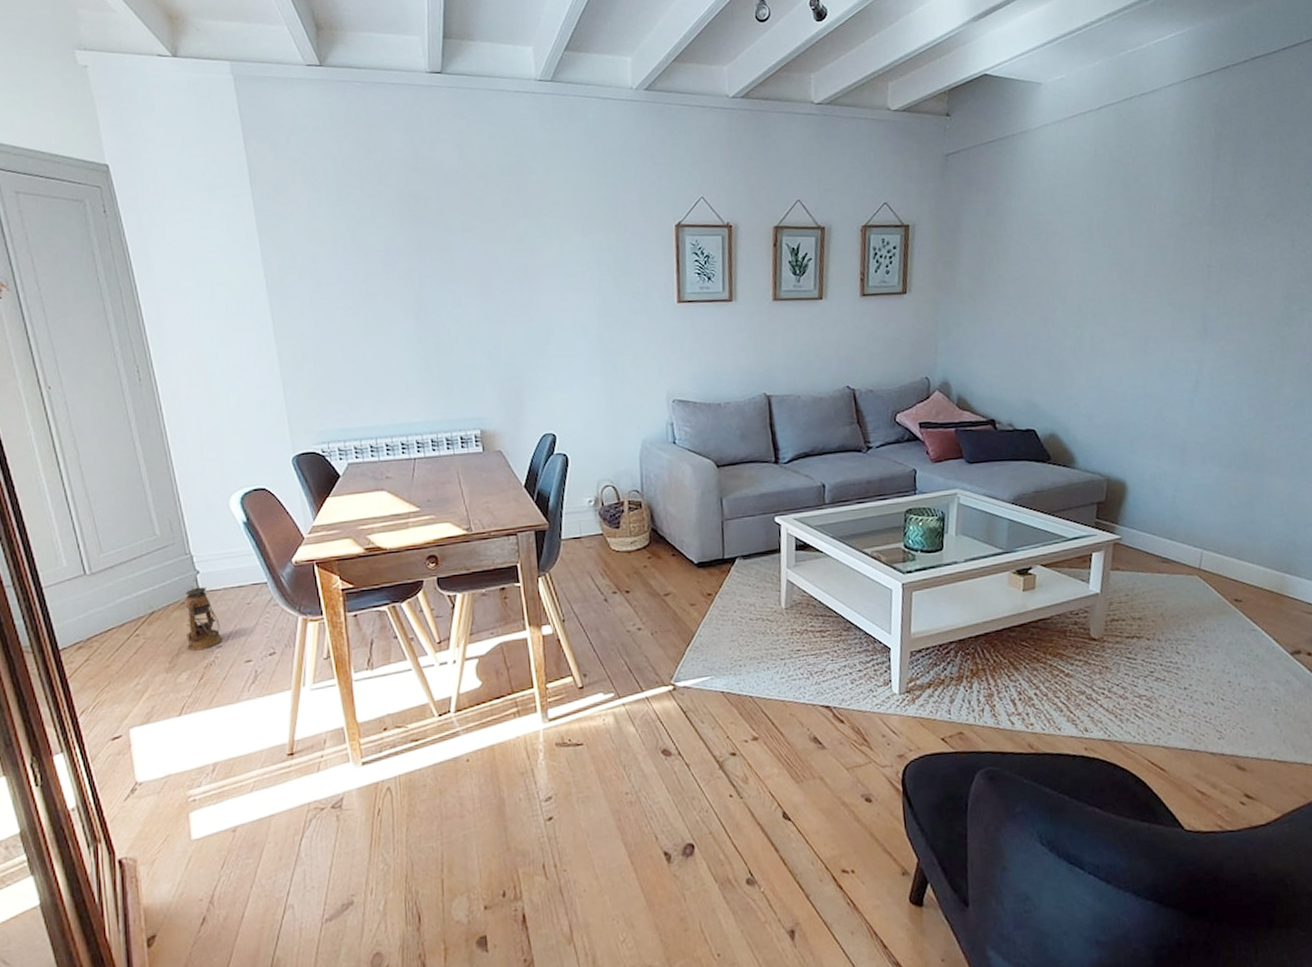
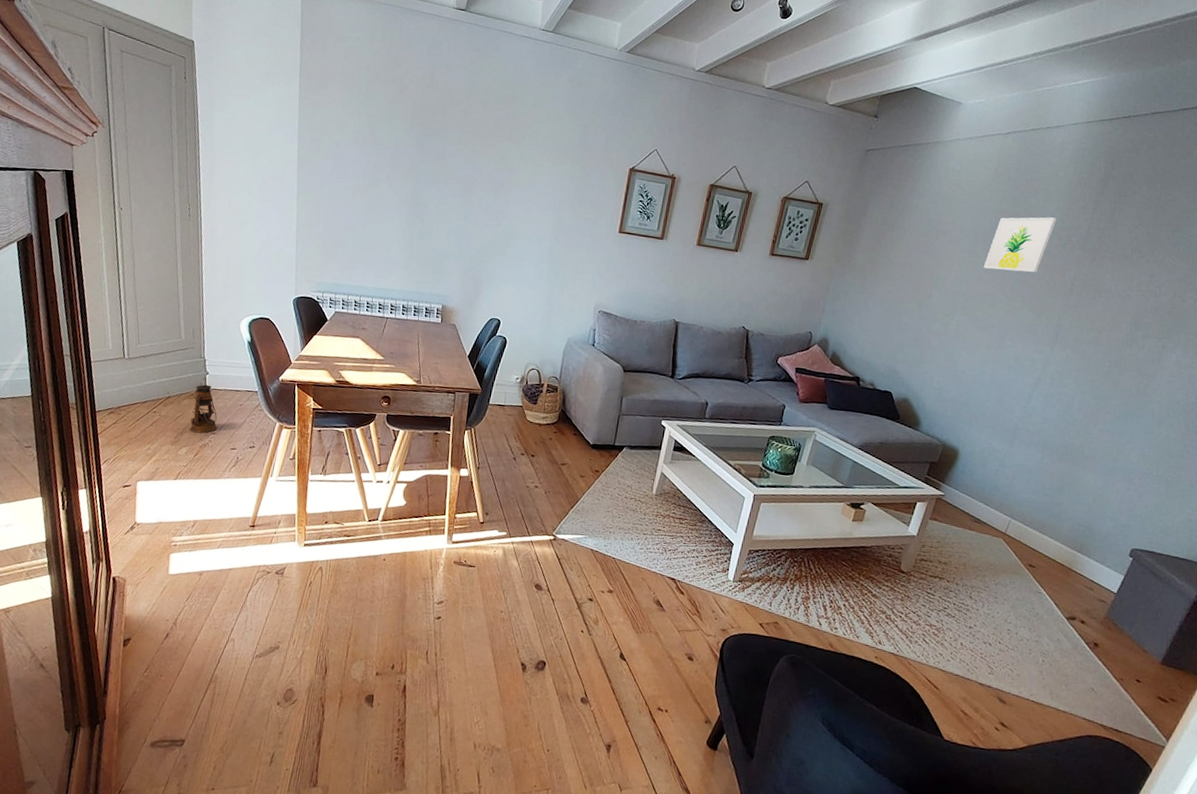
wall art: none [1106,194,1176,267] -> present [983,217,1057,273]

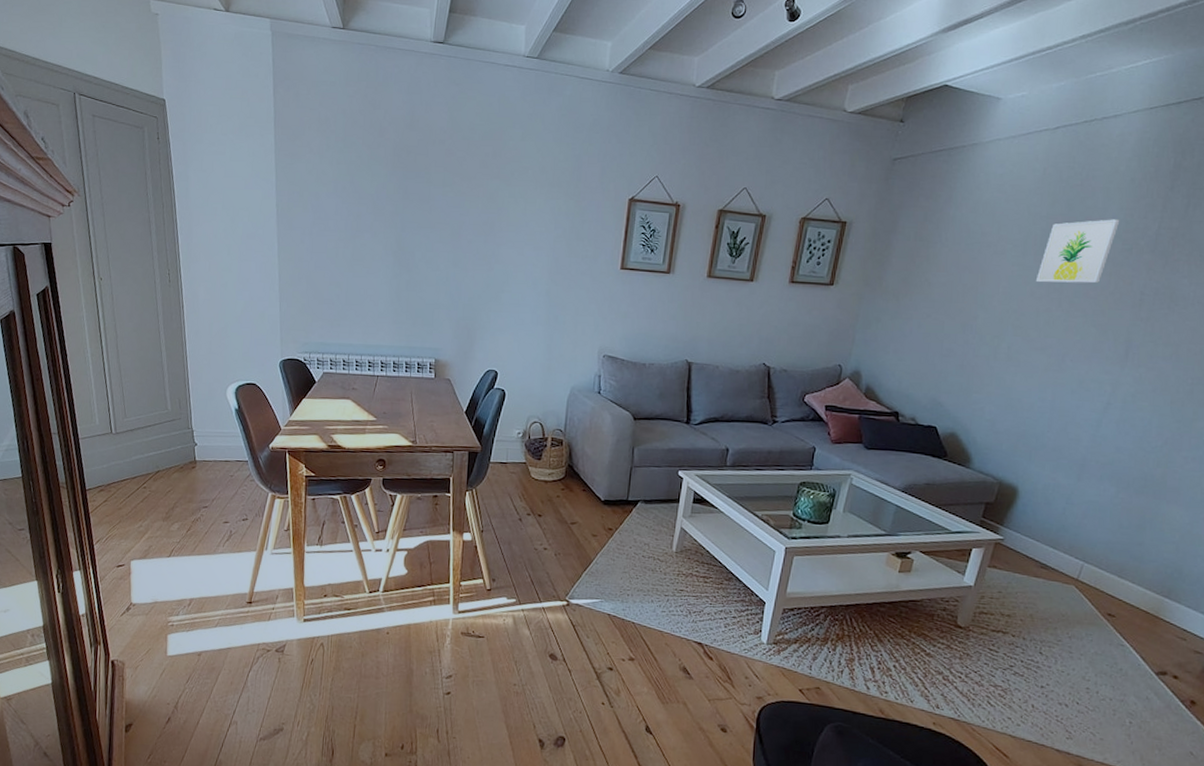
lantern: present [190,377,218,434] -> none [181,449,209,508]

